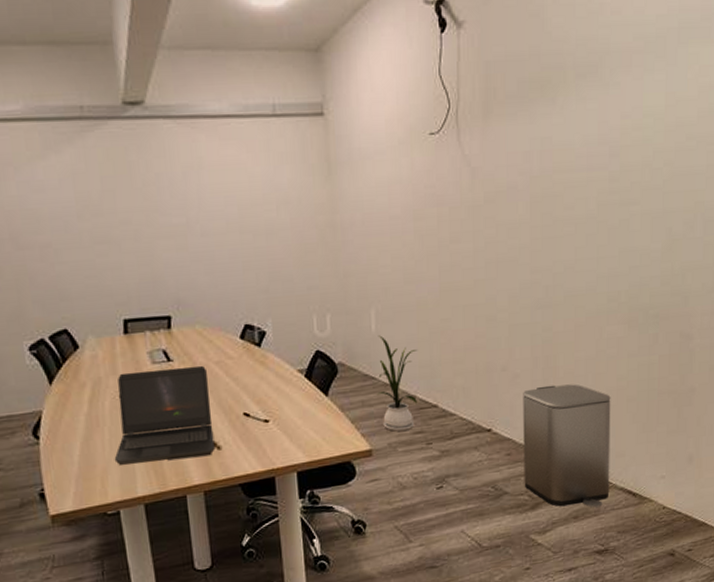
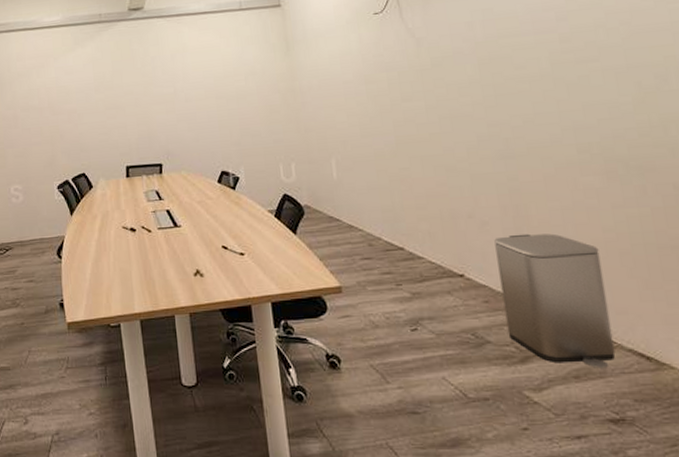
laptop computer: present [114,365,215,466] -> none [117,204,199,285]
house plant: present [376,335,418,432] -> none [339,182,383,272]

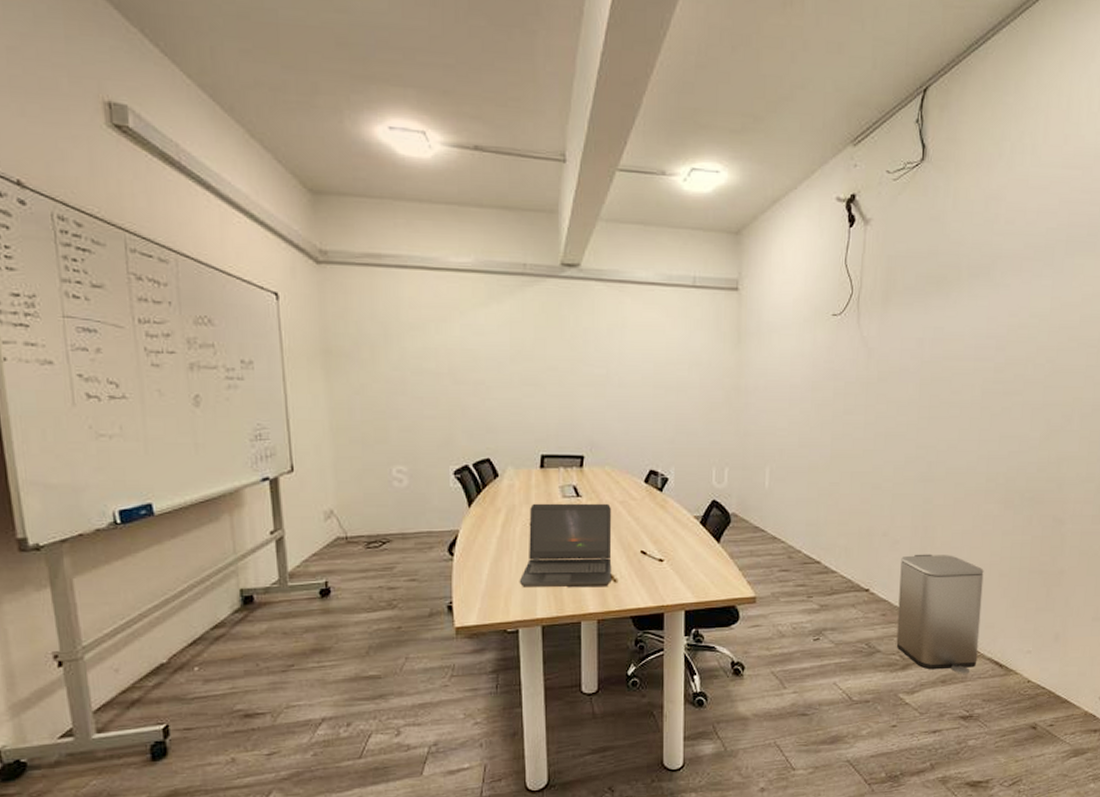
laptop computer: none [117,204,199,285] -> present [519,503,612,589]

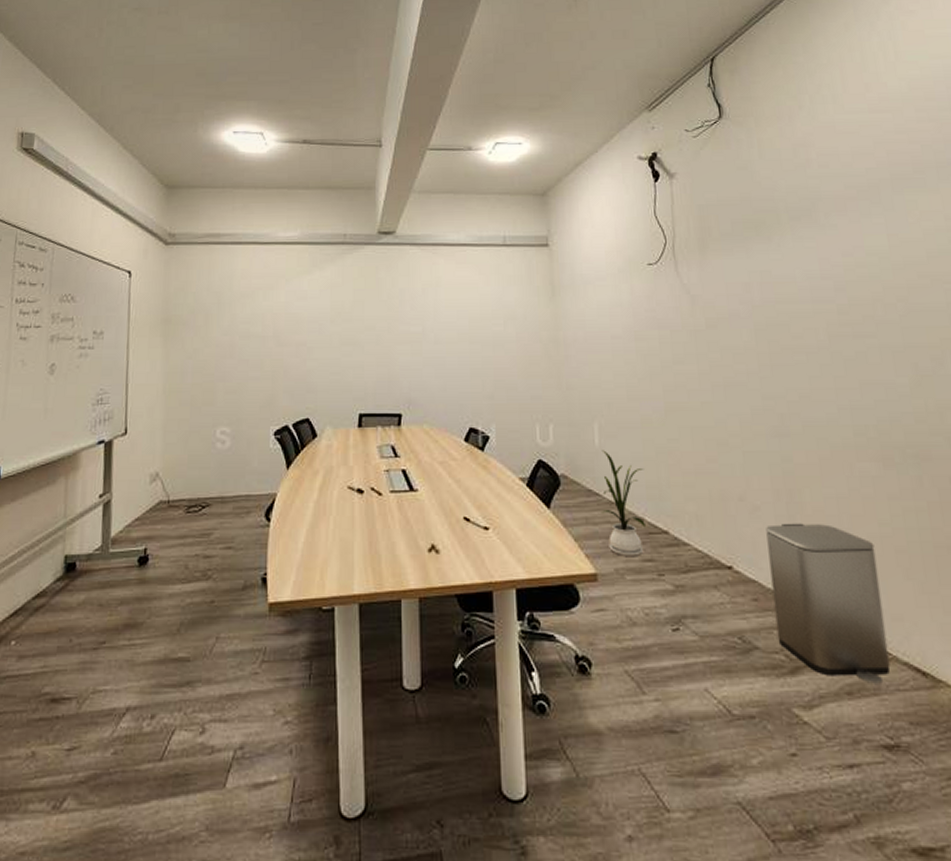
laptop computer: present [519,503,612,589] -> none [335,464,433,559]
house plant: none [764,492,806,583] -> present [601,450,645,557]

